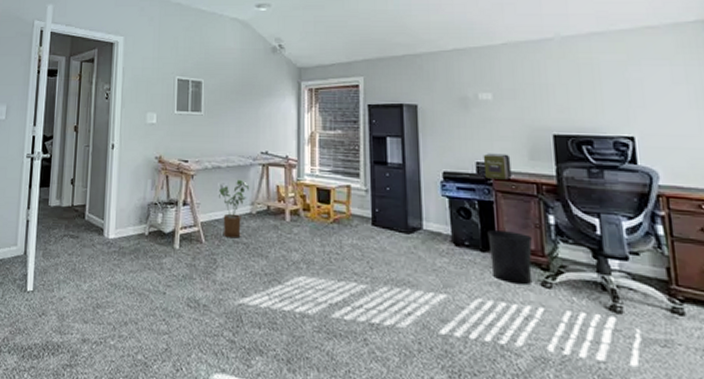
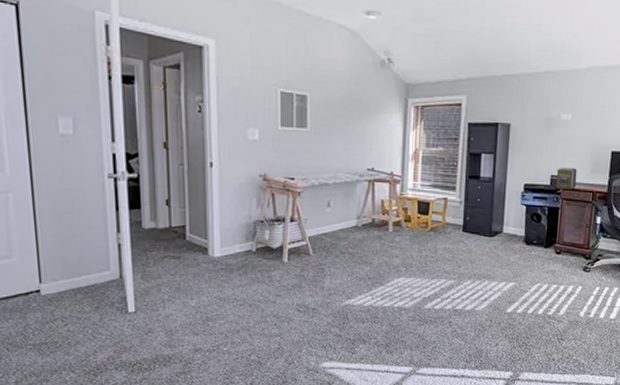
house plant: present [219,179,250,239] -> none [326,195,356,249]
waste bin: present [487,230,533,285] -> none [550,231,583,271]

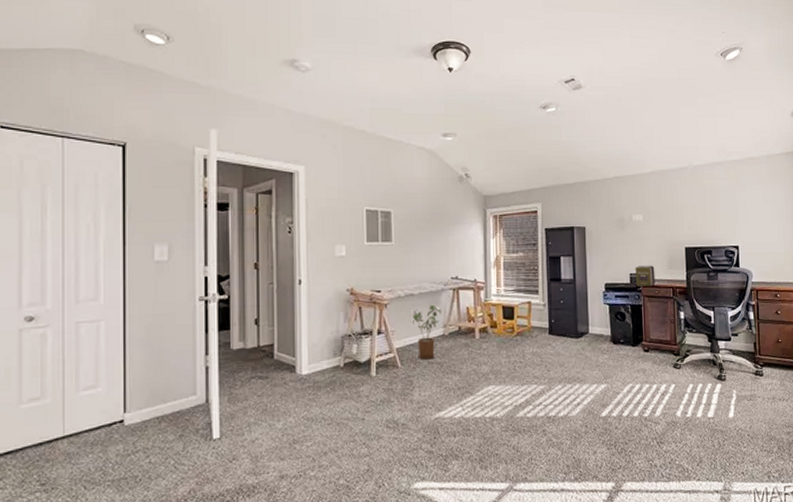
house plant: none [326,195,356,249] -> present [413,304,442,360]

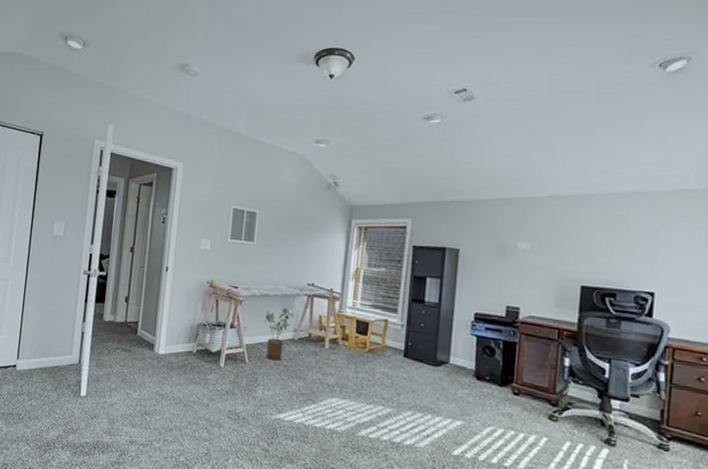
books: present [635,265,655,287] -> none [512,298,539,324]

